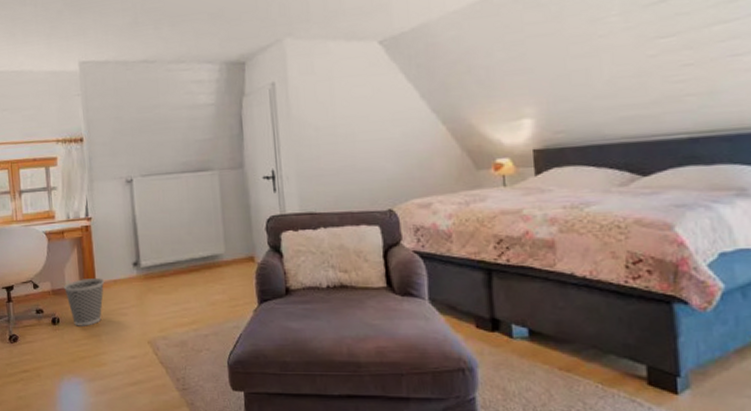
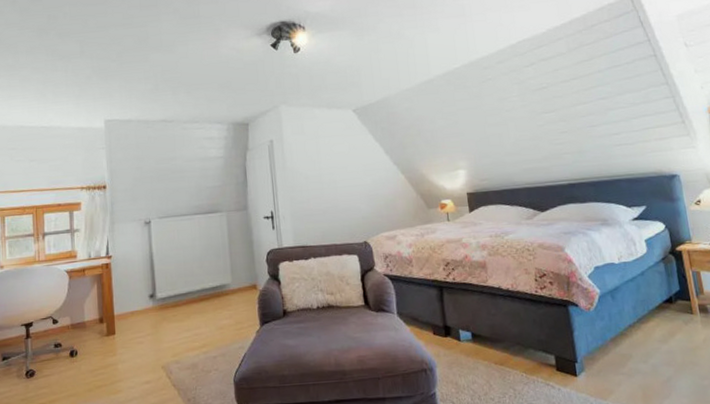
wastebasket: present [64,278,105,326] -> none [83,311,123,357]

